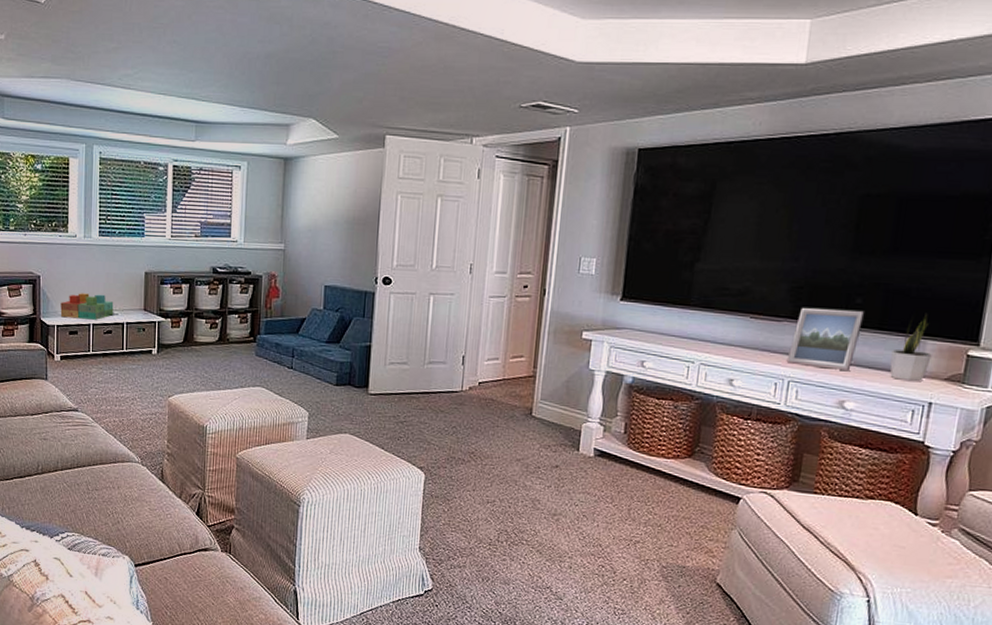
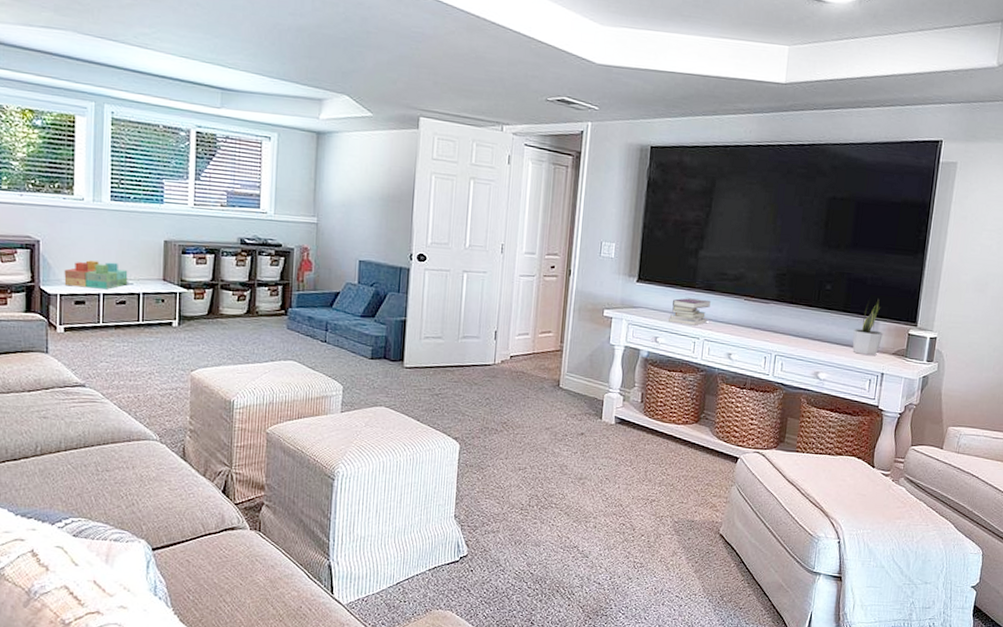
books: none [658,317,708,348] -> present [669,298,711,326]
picture frame: present [786,307,865,370] -> none [773,291,833,346]

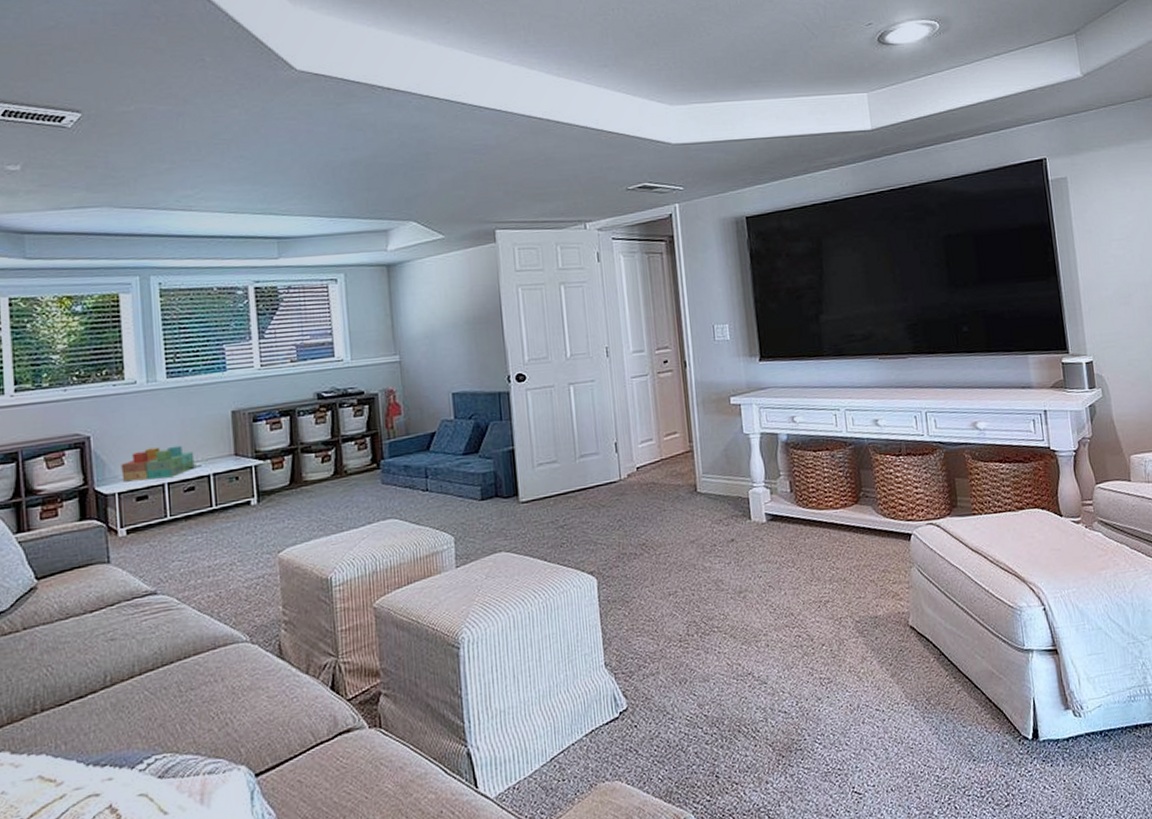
books: present [669,298,711,326] -> none [802,366,844,398]
potted plant: present [852,299,883,356] -> none [1003,332,1036,395]

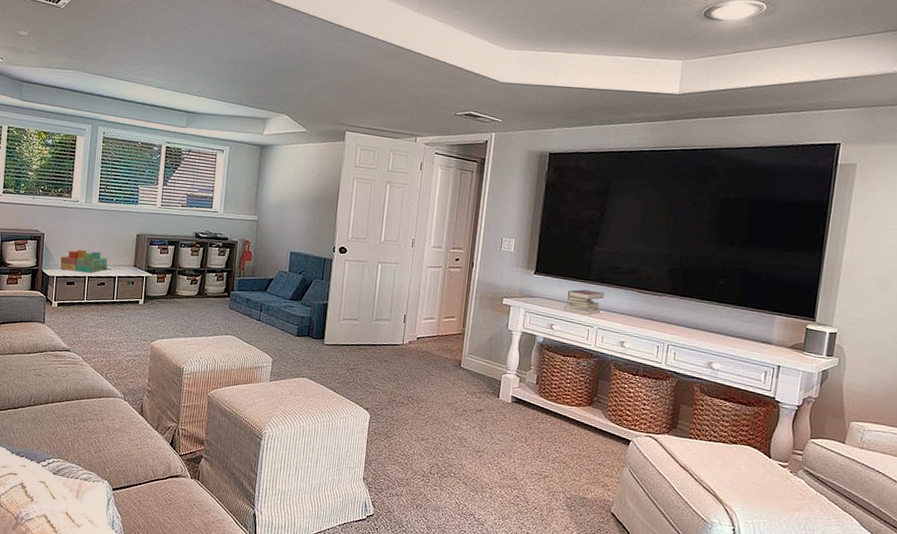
books: none [802,366,844,398] -> present [564,289,604,315]

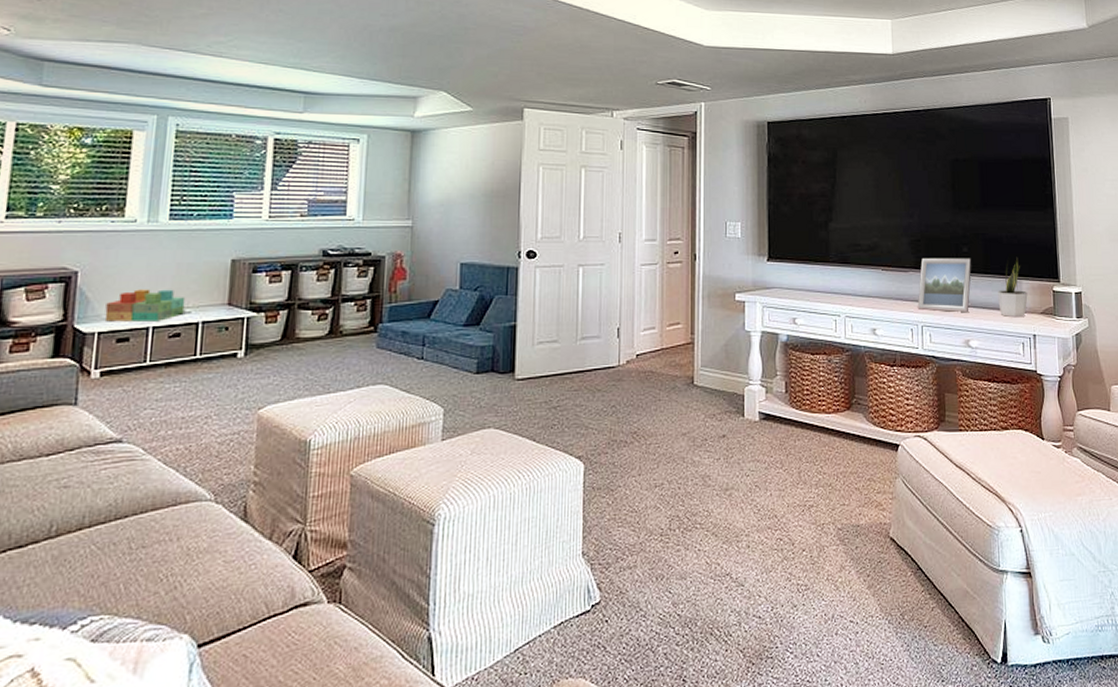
books: present [564,289,604,315] -> none [806,273,847,302]
picture frame: none [666,285,727,337] -> present [917,257,972,312]
potted plant: none [747,293,779,349] -> present [998,258,1028,318]

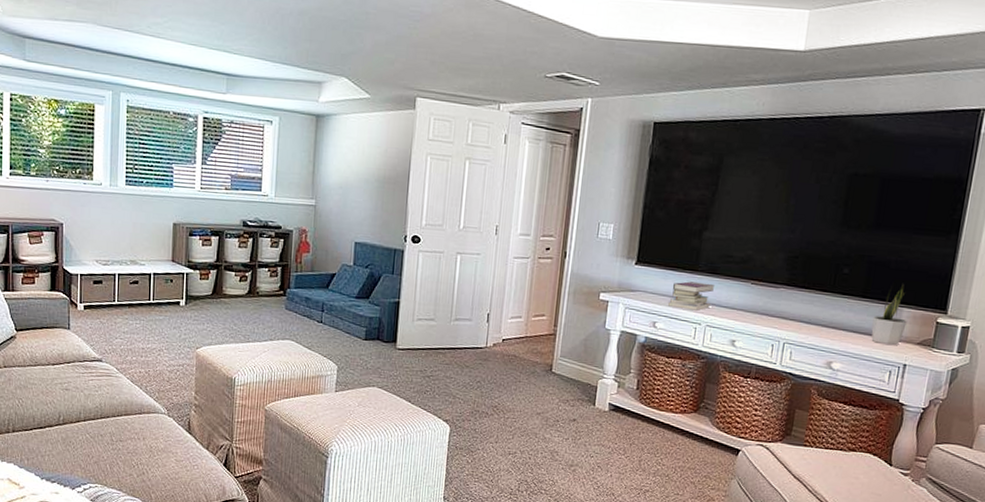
toy blocks: present [104,289,186,322] -> none [84,242,141,270]
books: none [806,273,847,302] -> present [668,281,714,311]
picture frame: present [917,257,972,312] -> none [782,275,851,334]

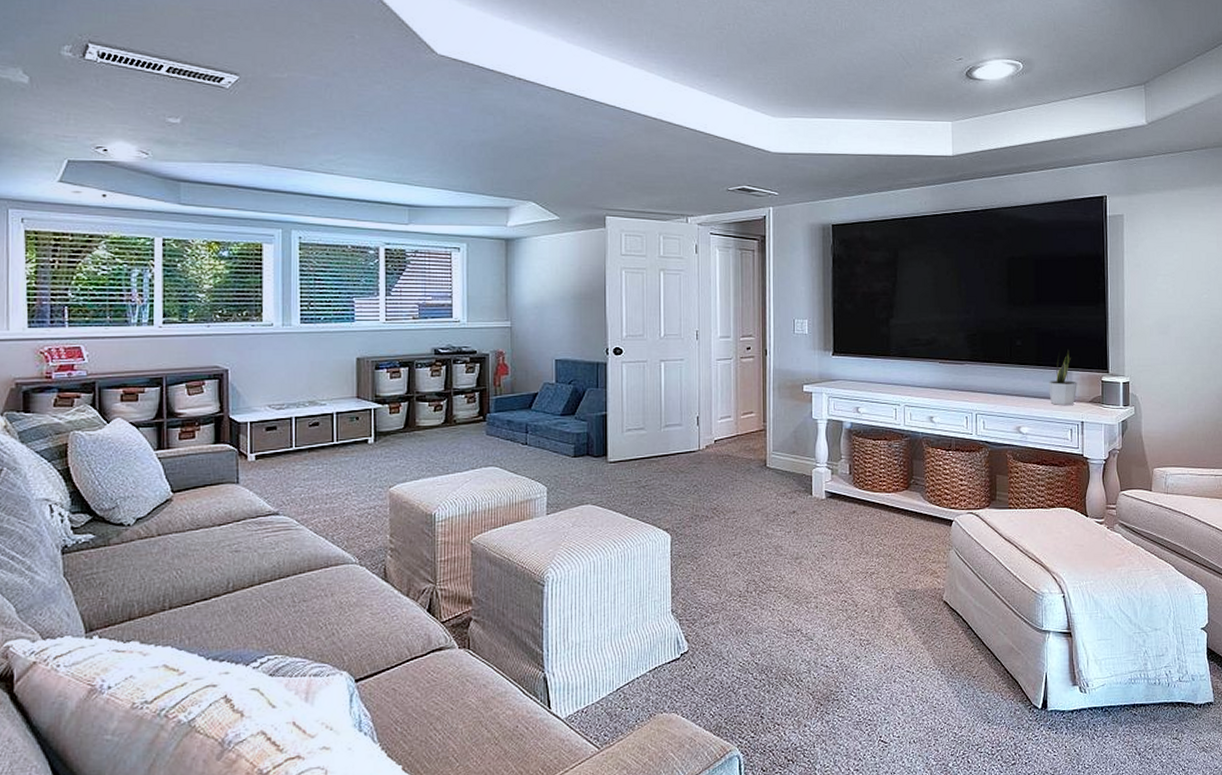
books: present [668,281,714,311] -> none [868,366,907,393]

